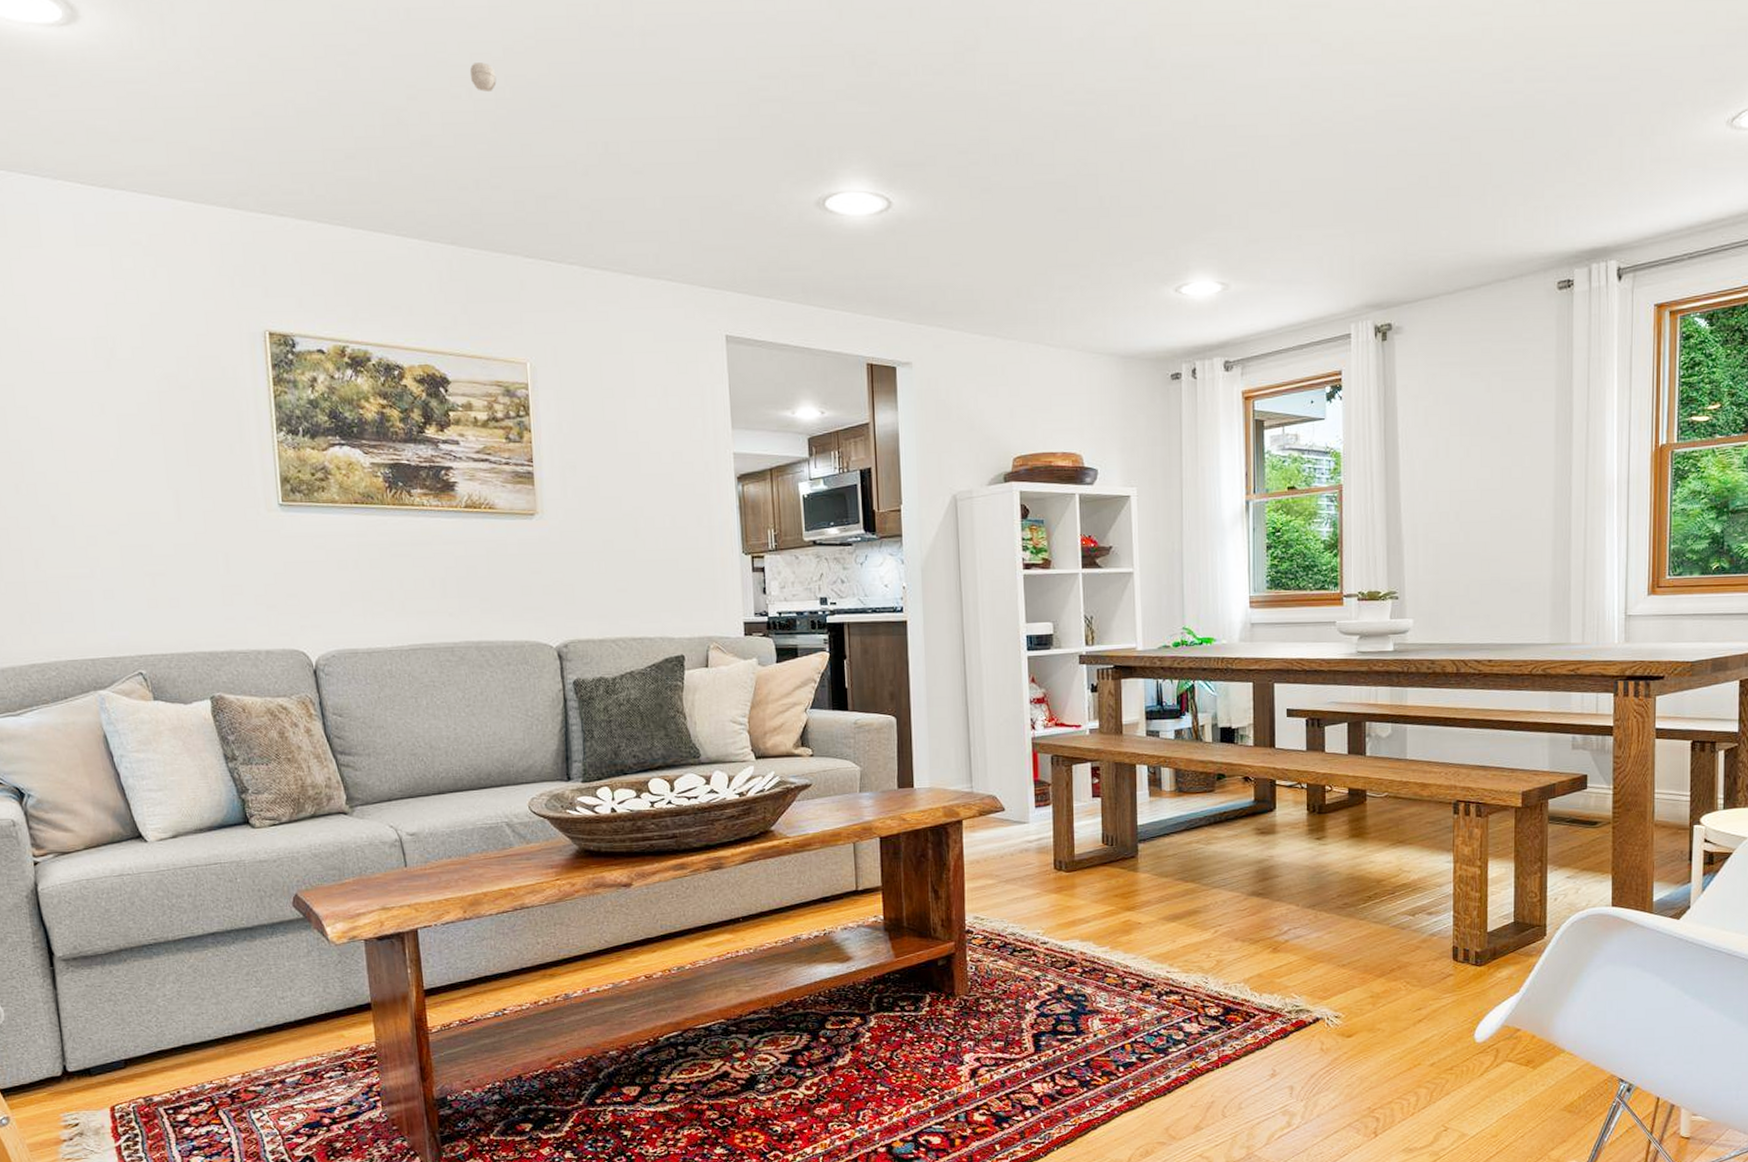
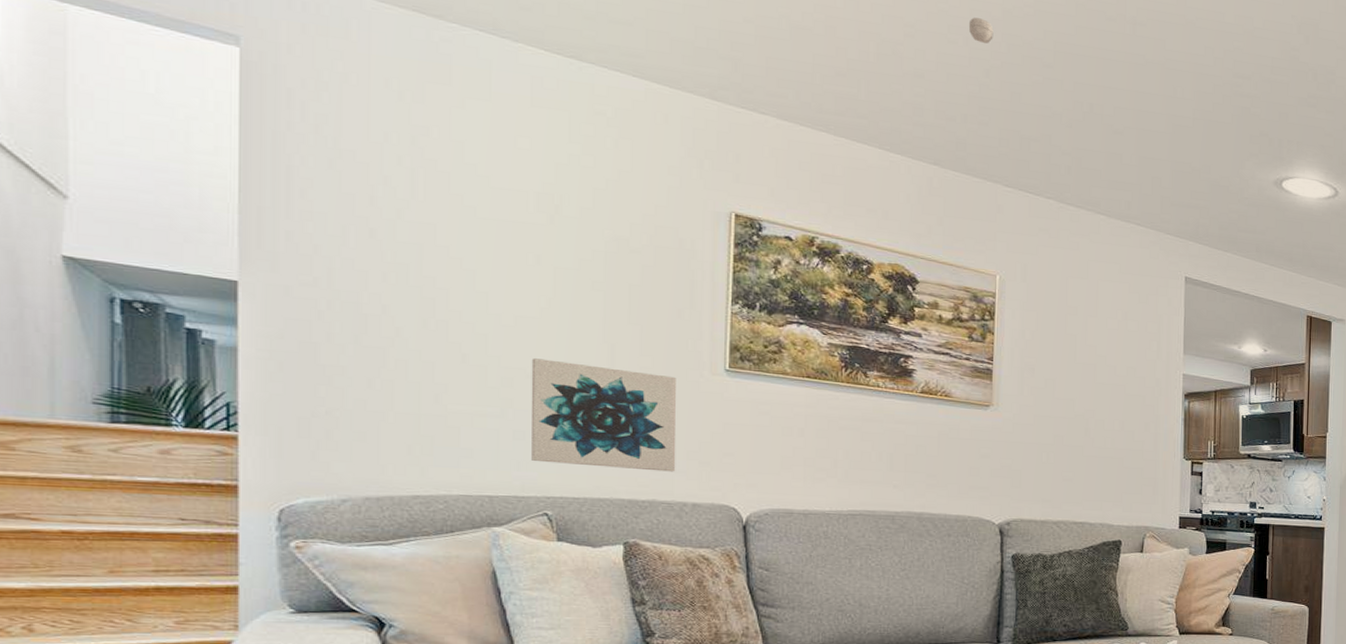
wall art: none [109,513,247,621] -> present [531,358,677,472]

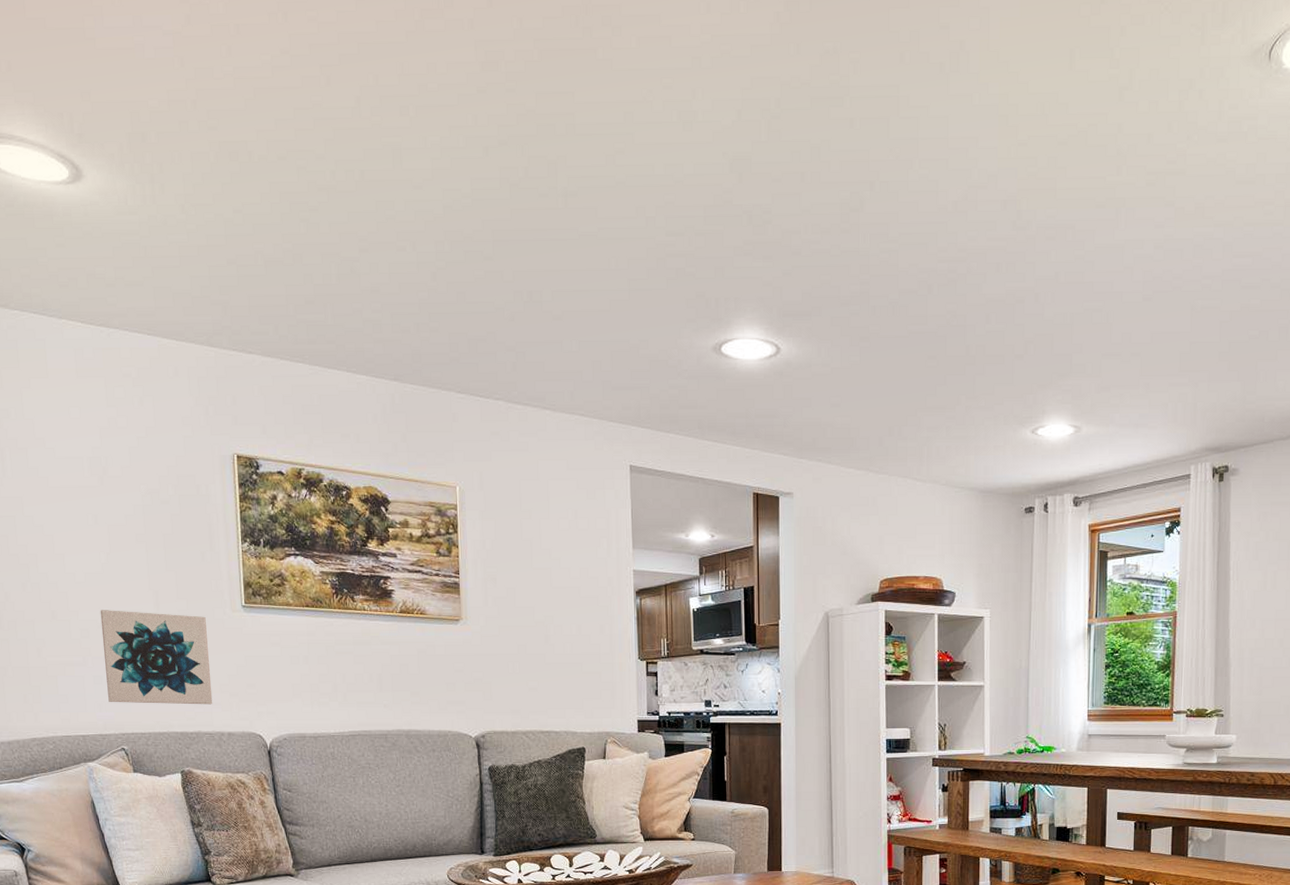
smoke detector: present [968,17,994,44] -> none [414,219,437,245]

